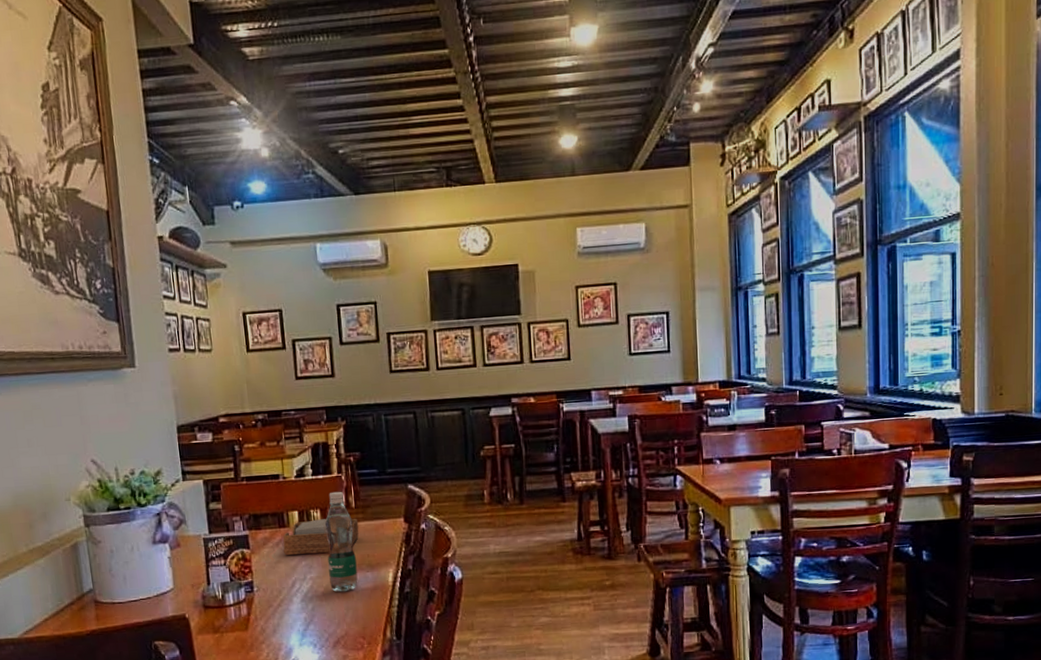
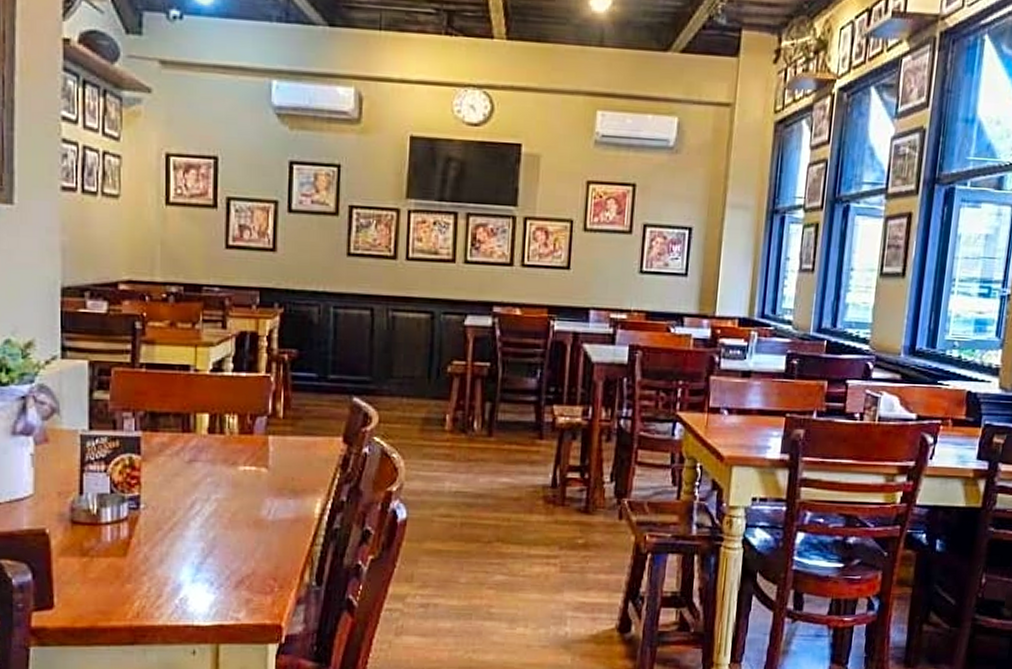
napkin holder: present [282,518,359,556] -> none [185,427,285,471]
bottle: present [324,491,358,593] -> none [240,395,278,521]

